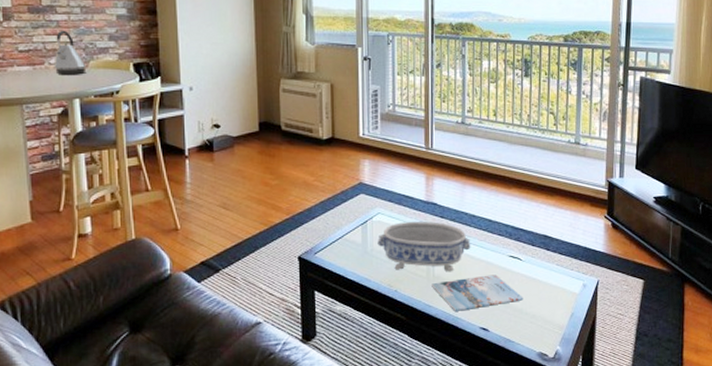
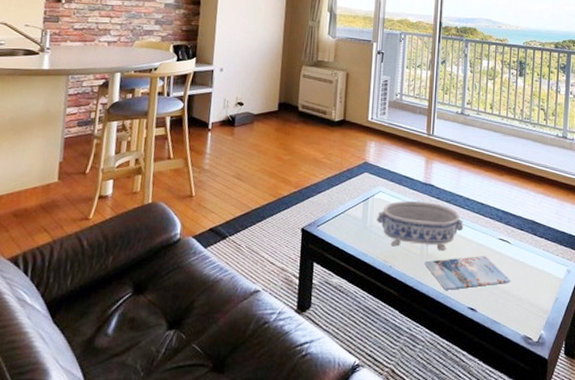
kettle: present [53,30,87,76] -> none [102,13,132,53]

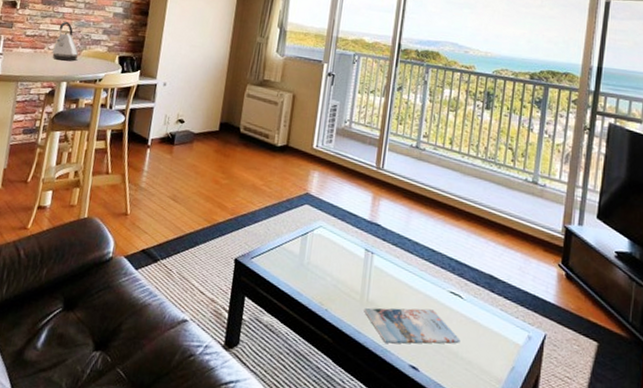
kettle: none [102,13,132,53] -> present [51,21,79,62]
decorative bowl: present [377,200,464,251] -> none [315,239,411,299]

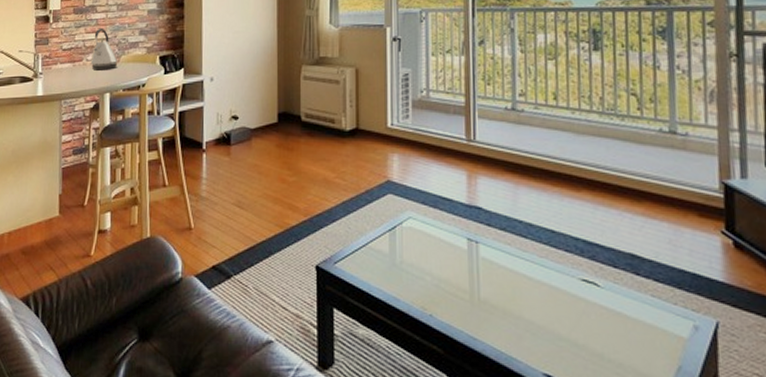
magazine: present [364,307,461,344] -> none [476,303,605,349]

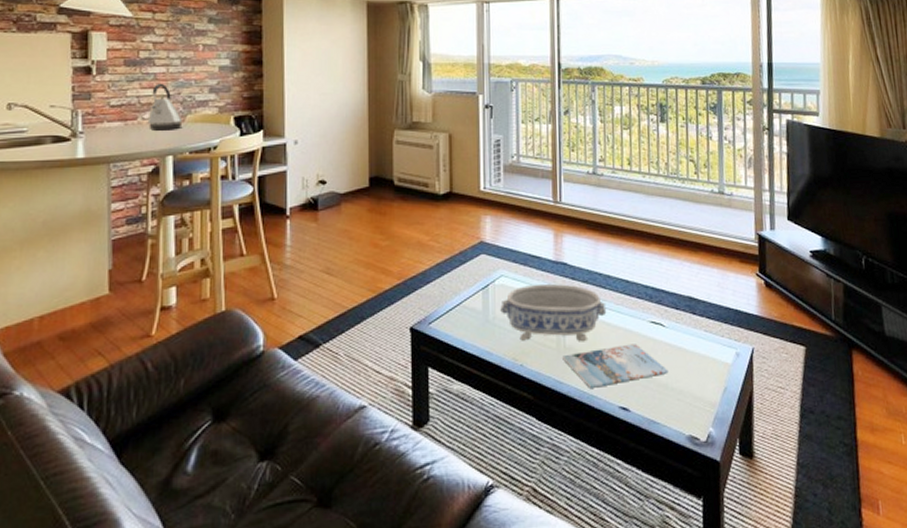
decorative bowl: none [408,228,528,296] -> present [500,283,607,342]
magazine: none [476,303,605,349] -> present [562,344,669,388]

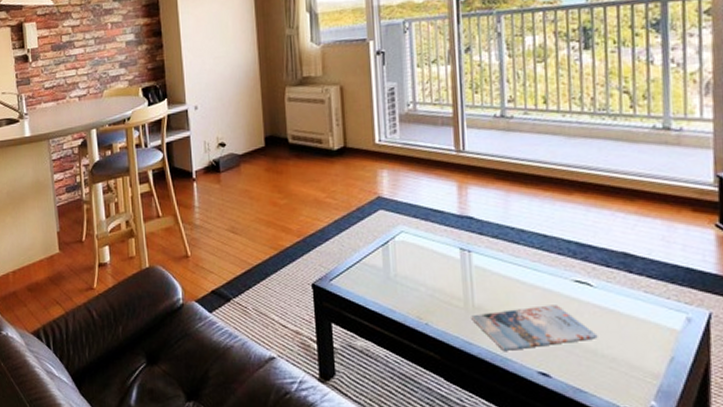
kettle: present [147,83,183,132] -> none [73,63,101,108]
decorative bowl: present [500,283,607,342] -> none [401,239,521,302]

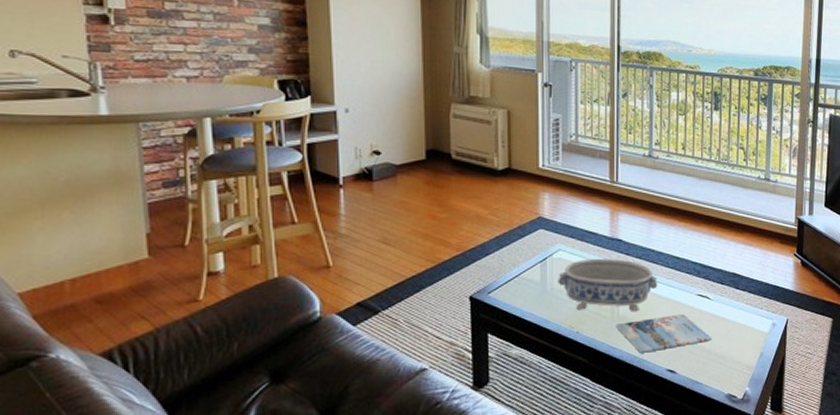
decorative bowl: none [401,239,521,302] -> present [558,258,658,312]

